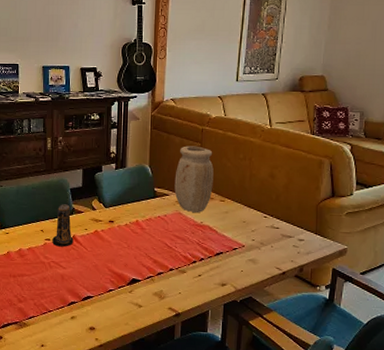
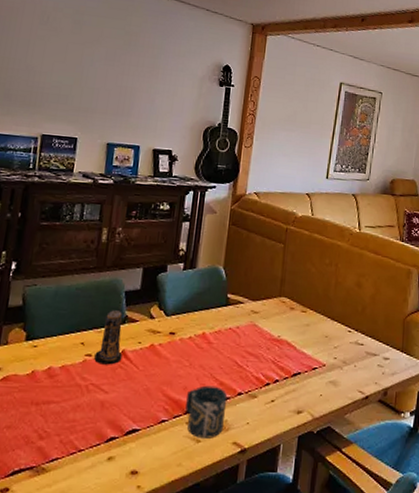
cup: none [127,263,161,304] -> present [185,385,228,438]
vase: present [174,146,214,212] -> none [250,246,297,325]

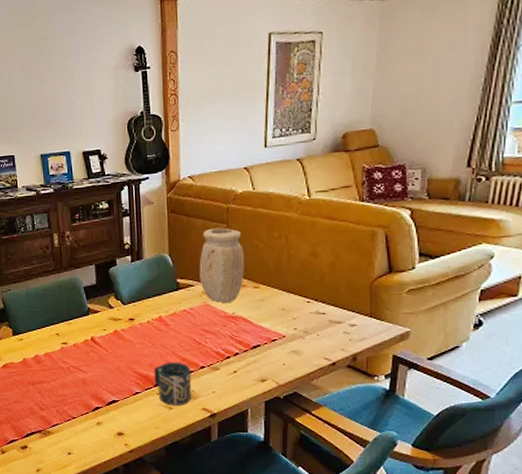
candle: present [94,310,123,365] -> none [69,304,92,350]
vase: none [250,246,297,325] -> present [199,227,244,303]

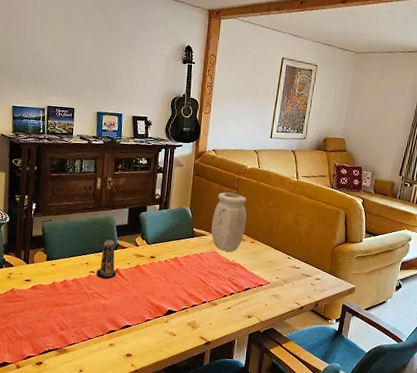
candle: none [69,304,92,350] -> present [96,239,117,279]
cup: present [153,362,192,406] -> none [164,295,195,334]

